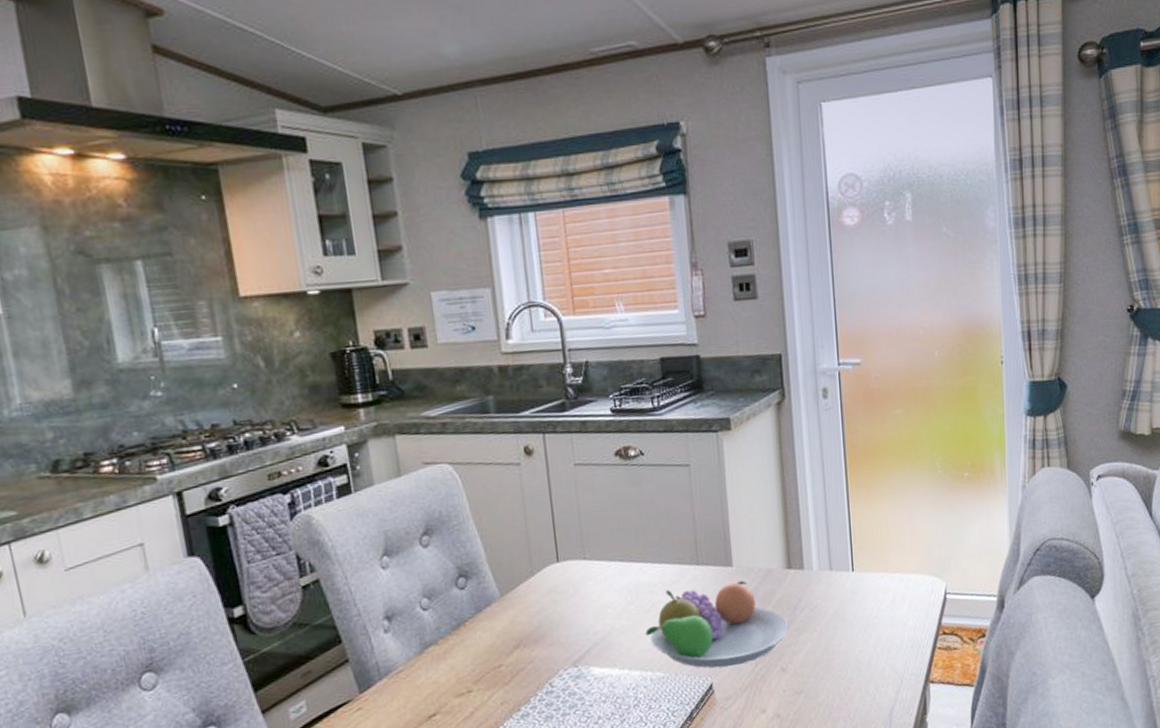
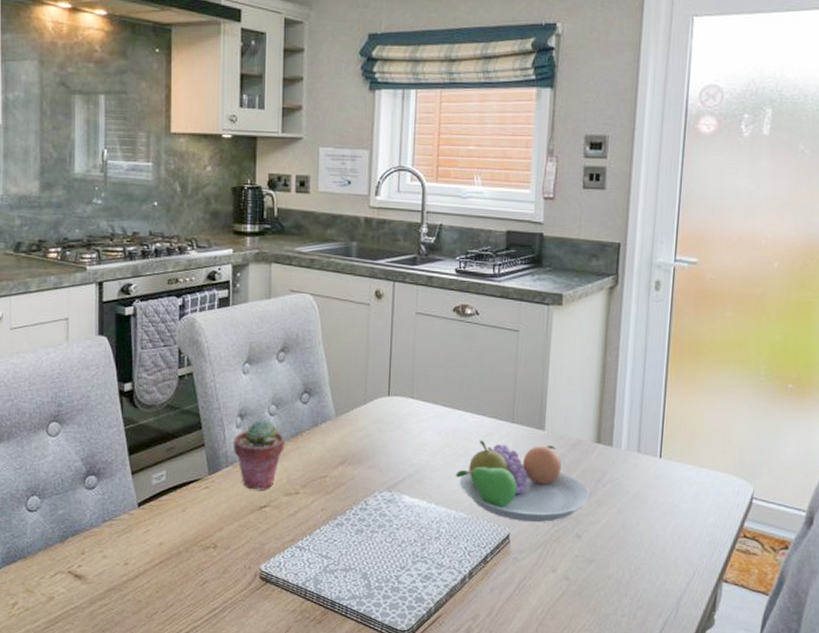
potted succulent: none [384,616,447,700] -> present [234,419,285,490]

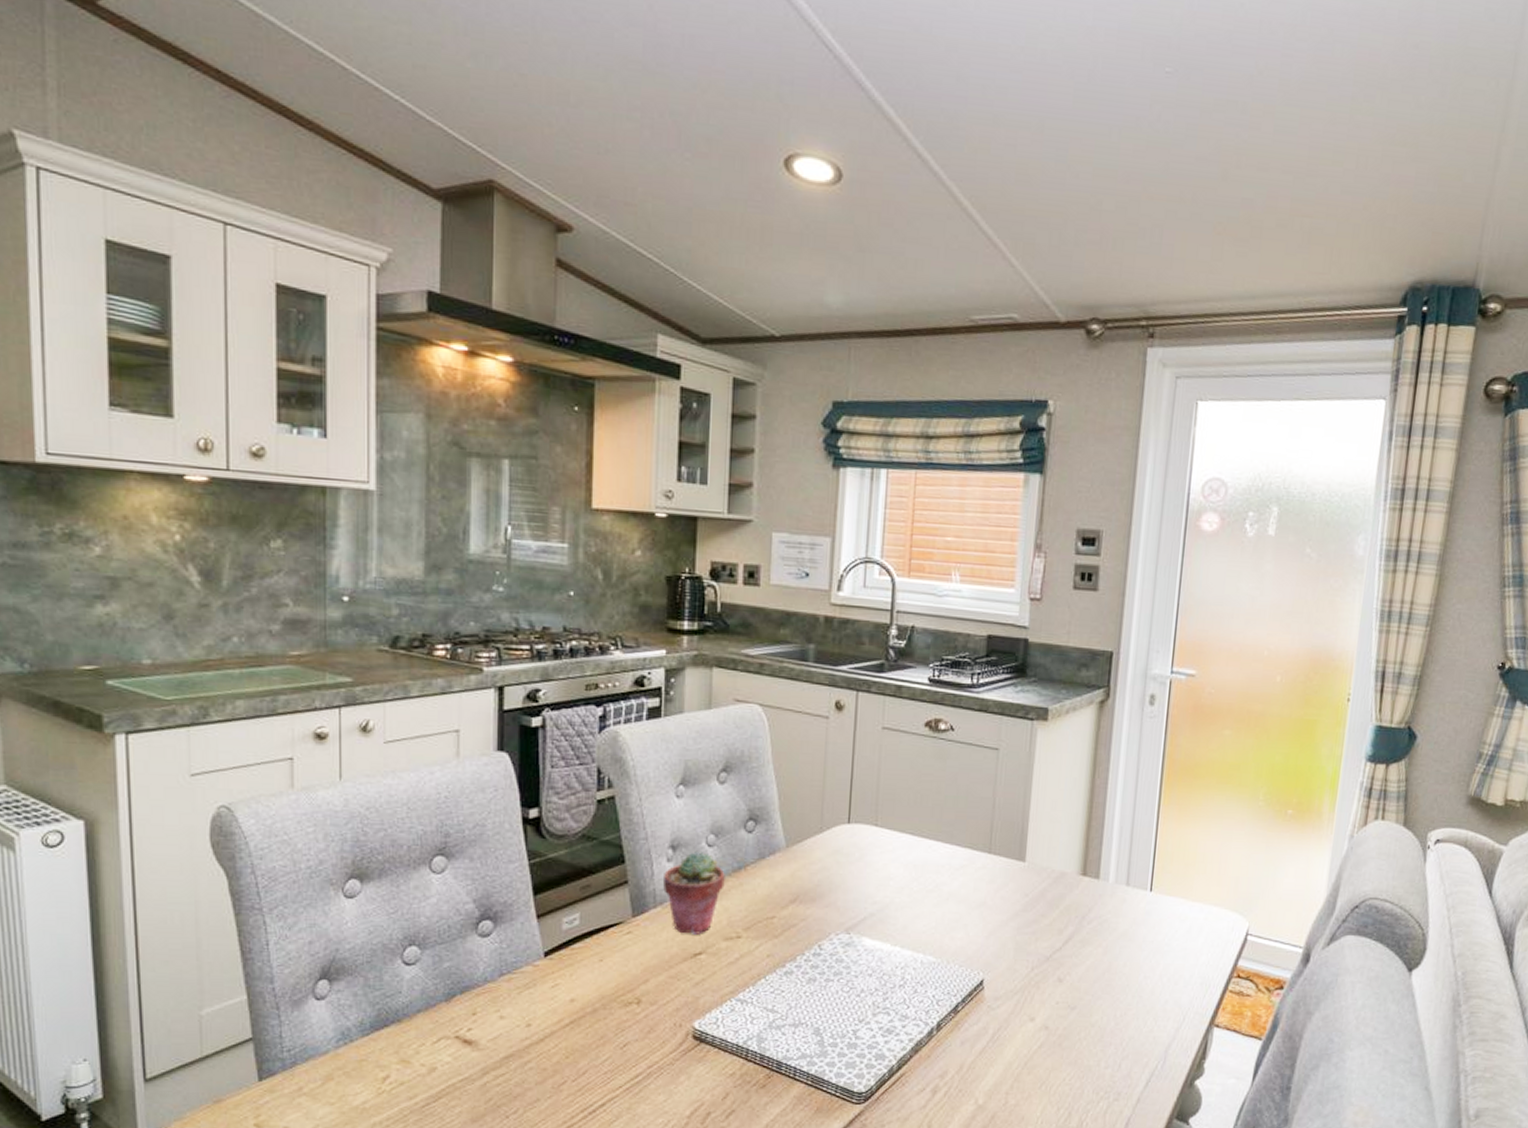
fruit bowl: present [455,440,590,523] -> none [924,873,1074,966]

